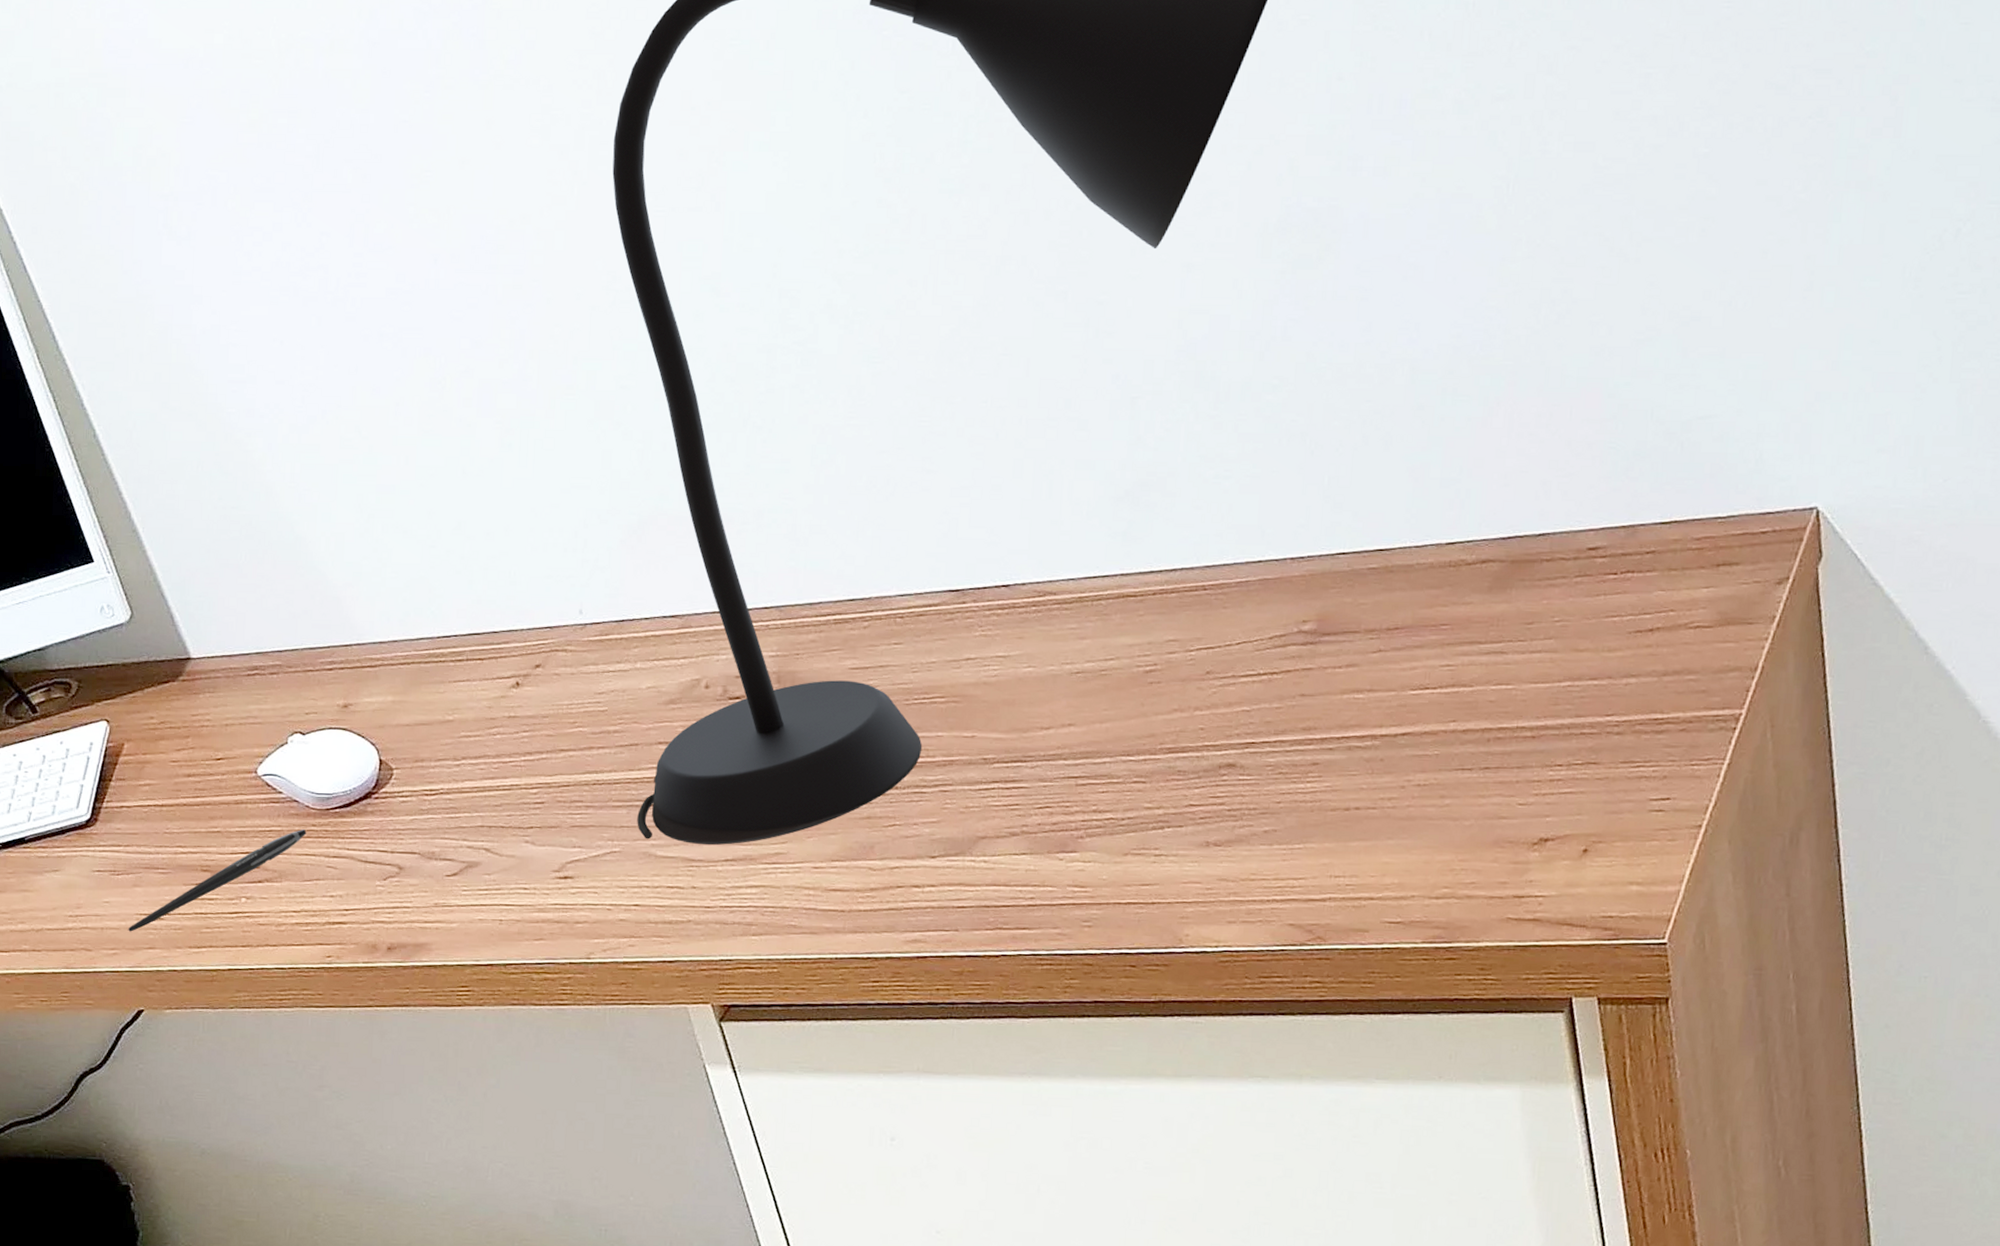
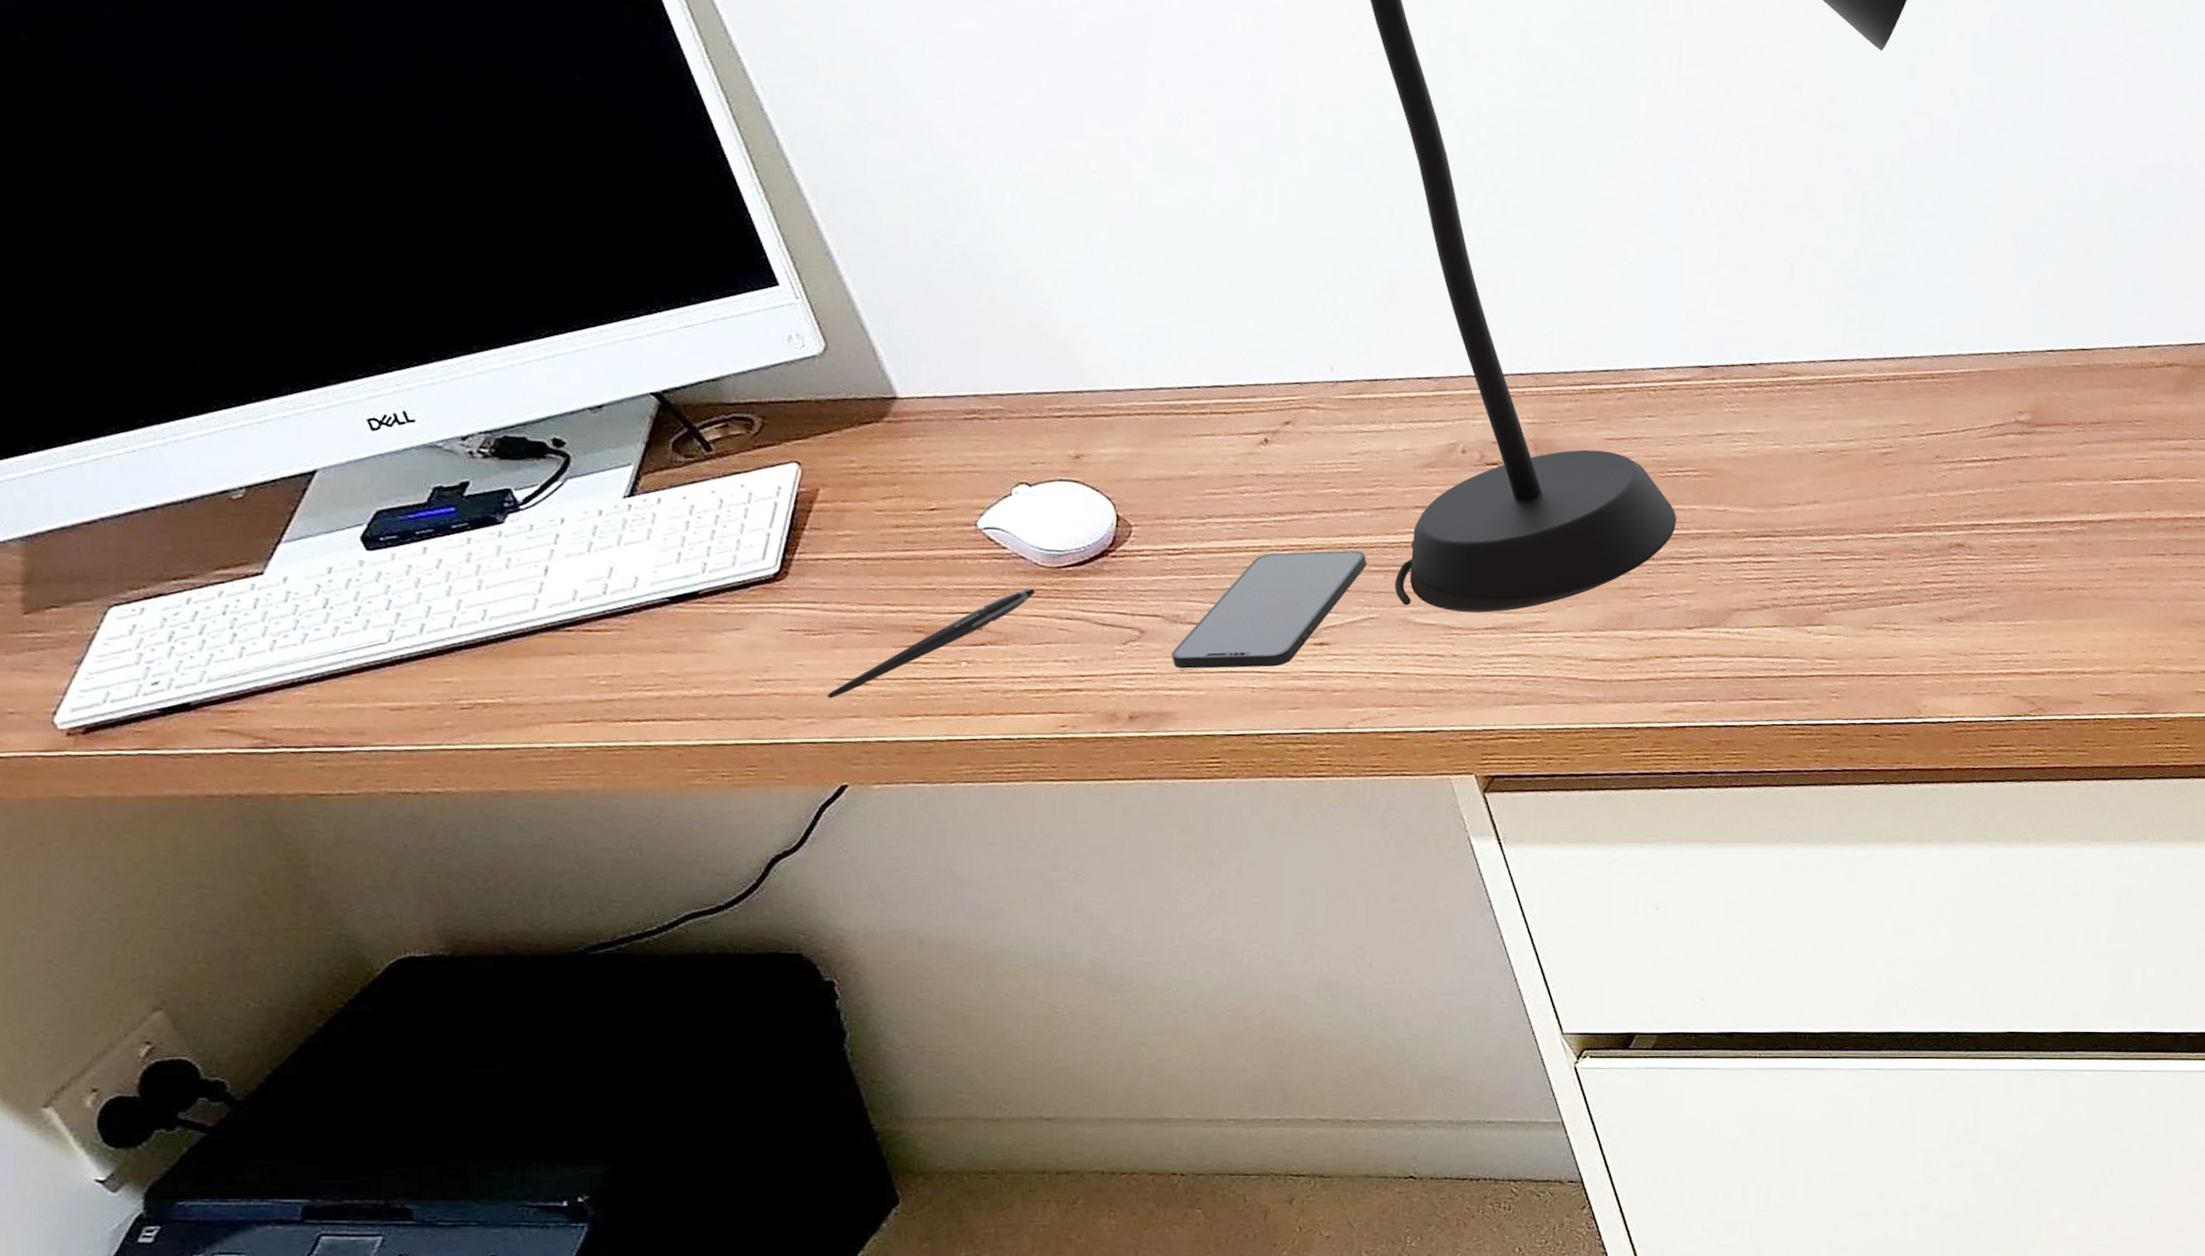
phone: none [426,786,611,903] -> present [1170,550,1368,669]

